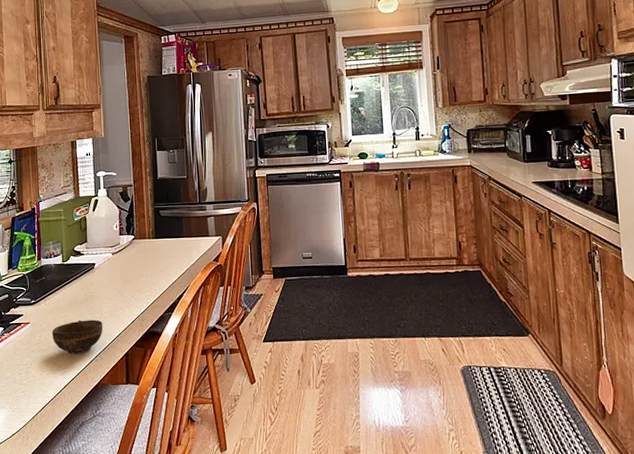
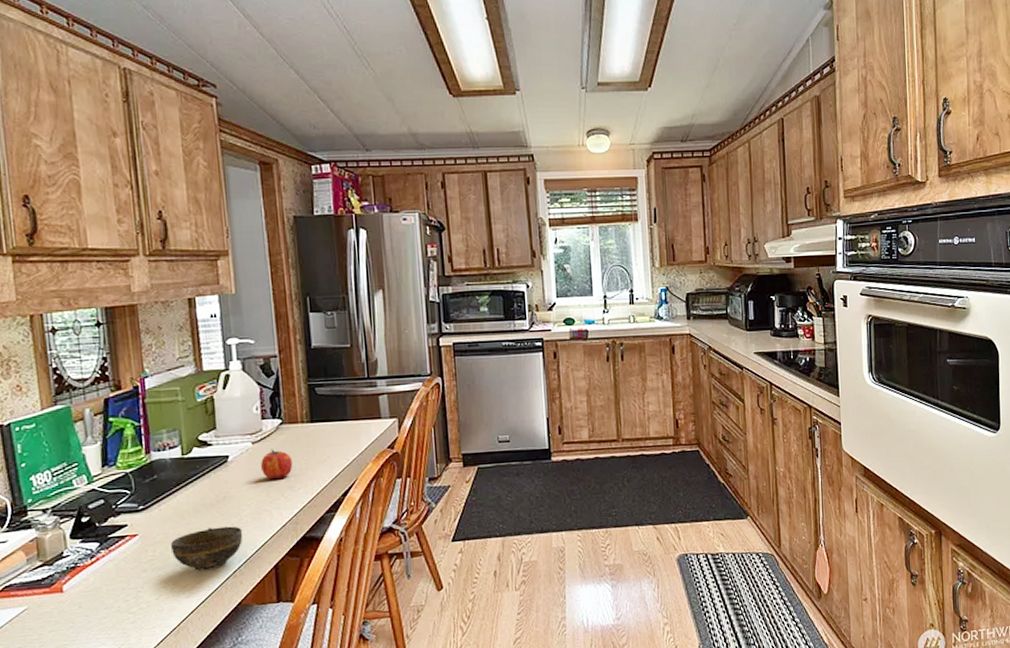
fruit: none [117,259,141,283] -> present [260,449,293,479]

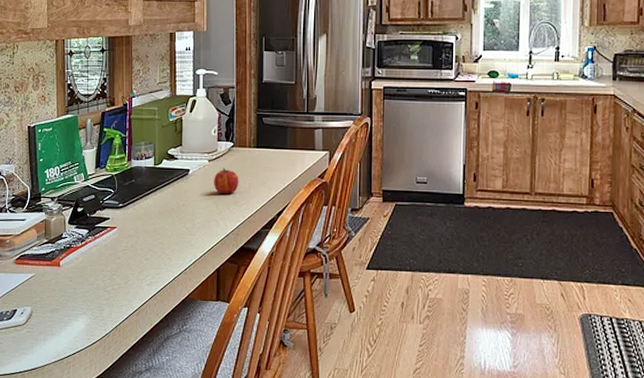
cup: present [170,526,243,572] -> none [139,229,195,265]

